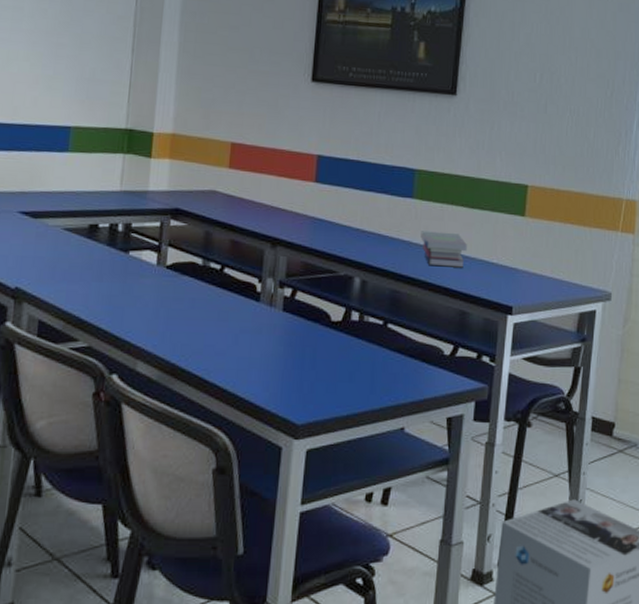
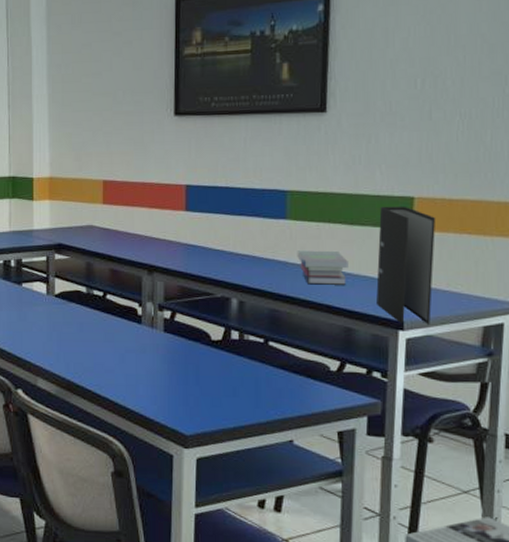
binder: none [490,192,546,310] -> present [376,206,436,325]

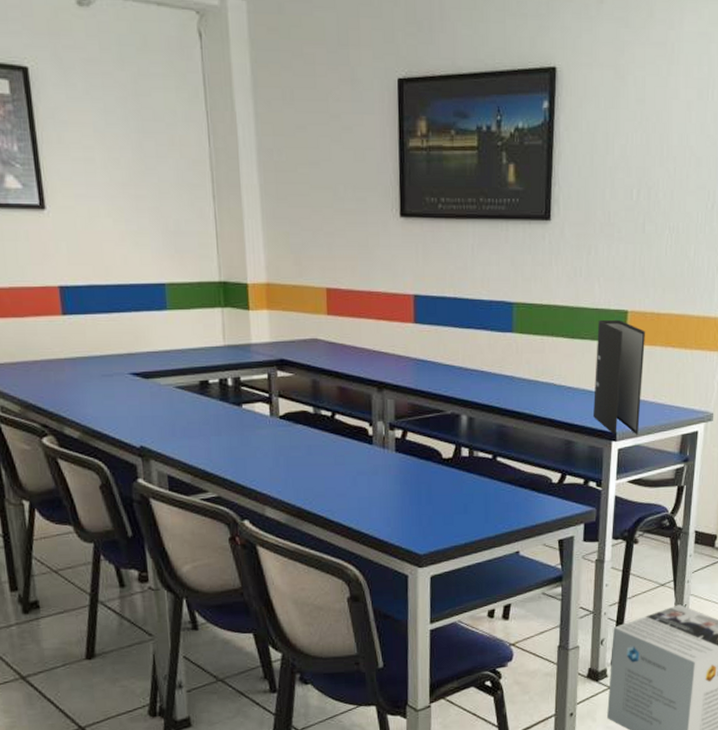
books: present [297,250,348,285] -> none [523,364,569,399]

